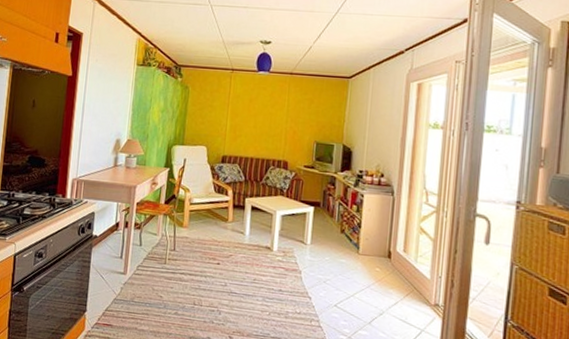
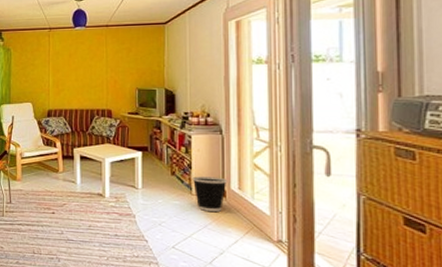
wastebasket: none [360,235,394,273] -> present [192,176,228,212]

